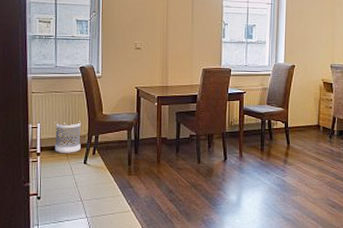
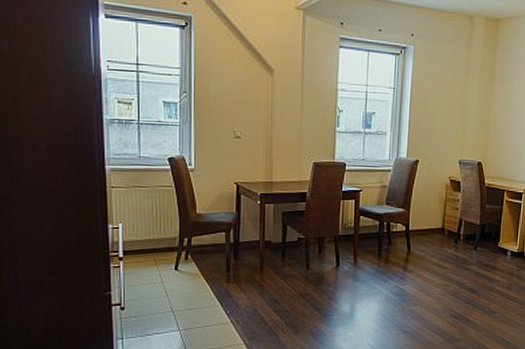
wastebasket: present [55,121,81,153] -> none [140,221,171,258]

